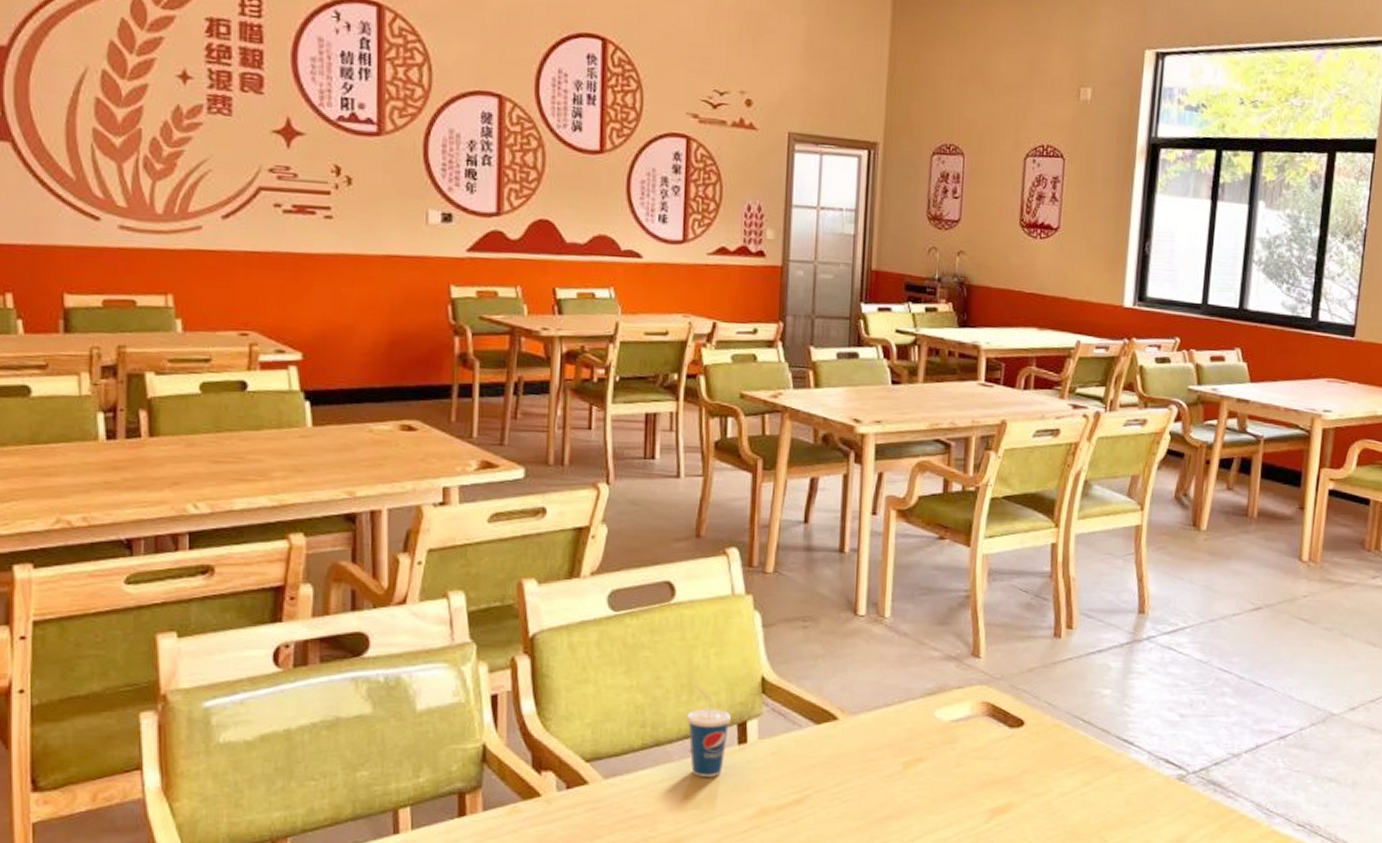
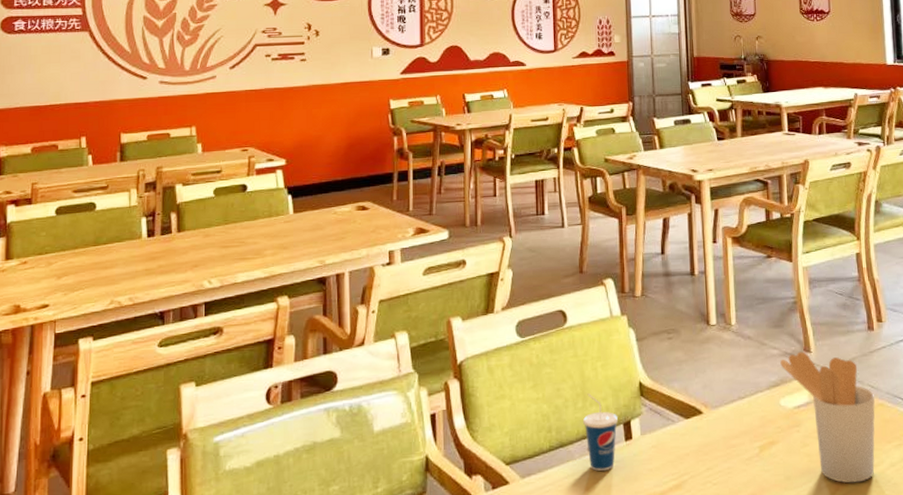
utensil holder: none [940,656,1052,812] -> present [780,351,875,483]

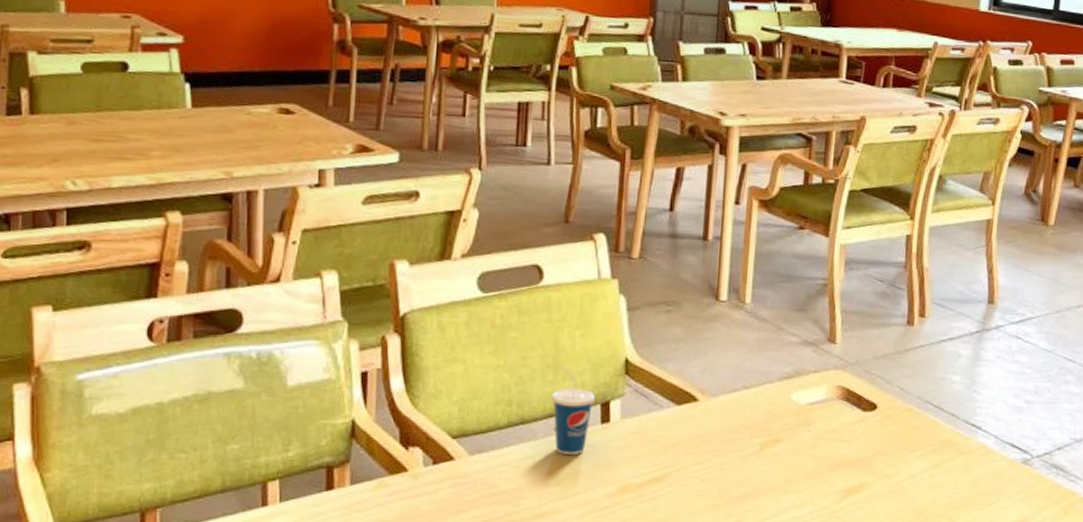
utensil holder: present [780,351,875,483] -> none [798,341,904,492]

